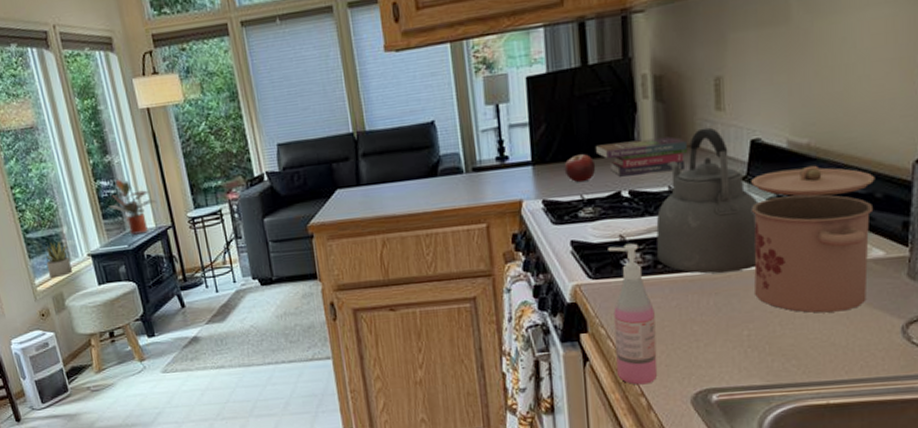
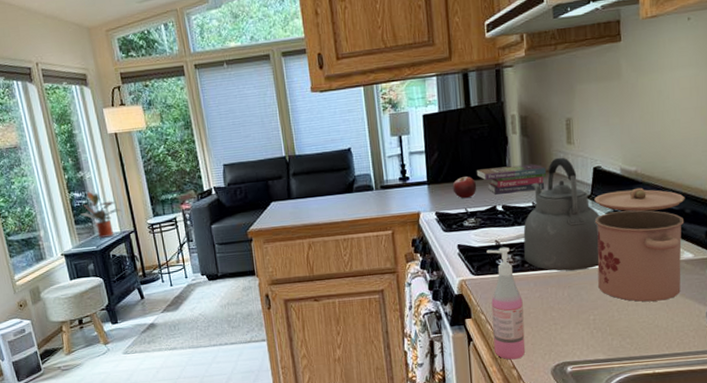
succulent plant: present [45,241,74,279] -> none [24,243,49,275]

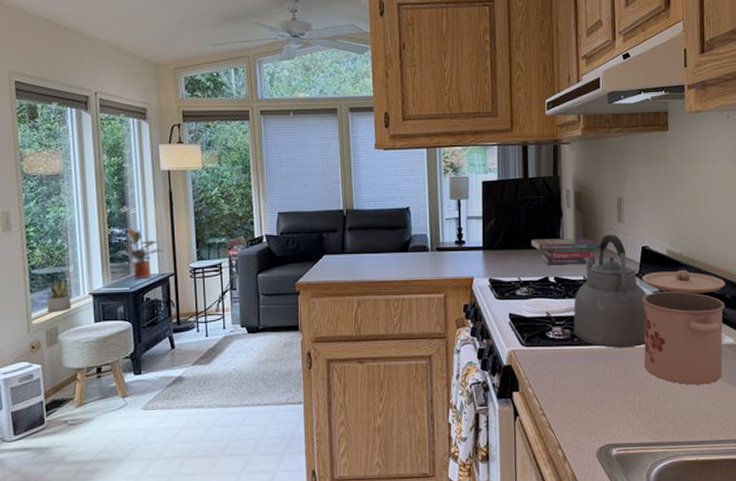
succulent plant: none [24,243,49,275] -> present [46,279,72,313]
fruit: present [452,176,477,199] -> none [507,245,531,267]
soap dispenser: present [486,247,526,360] -> none [537,319,572,439]

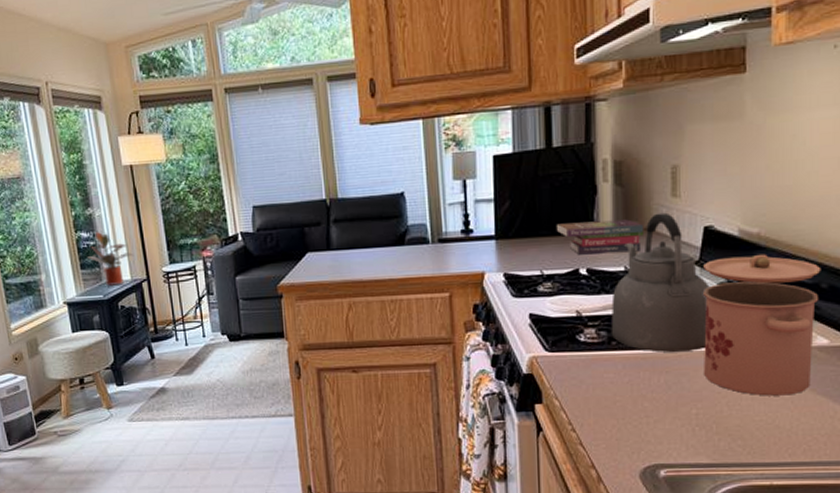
succulent plant: present [46,279,72,313] -> none [23,288,49,324]

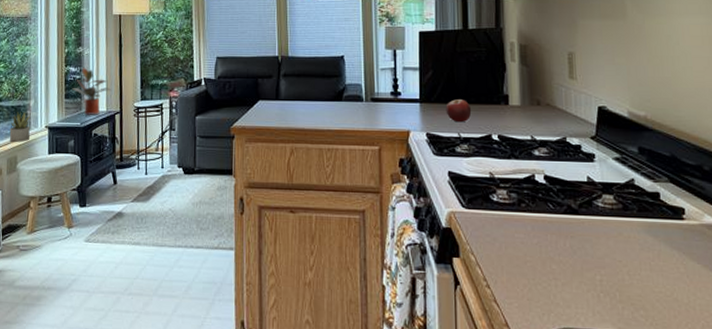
succulent plant: none [23,288,49,324] -> present [9,112,30,143]
fruit: none [526,232,556,259] -> present [445,99,472,123]
books: present [556,219,645,255] -> none [471,93,547,124]
kettle: present [611,212,710,353] -> none [520,91,606,220]
cooking pot: present [703,254,821,396] -> none [599,135,703,270]

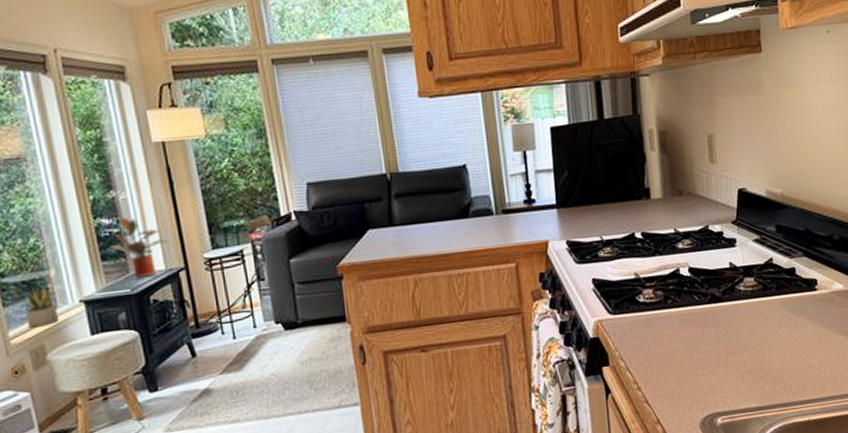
fruit: present [445,99,472,123] -> none [585,199,613,225]

